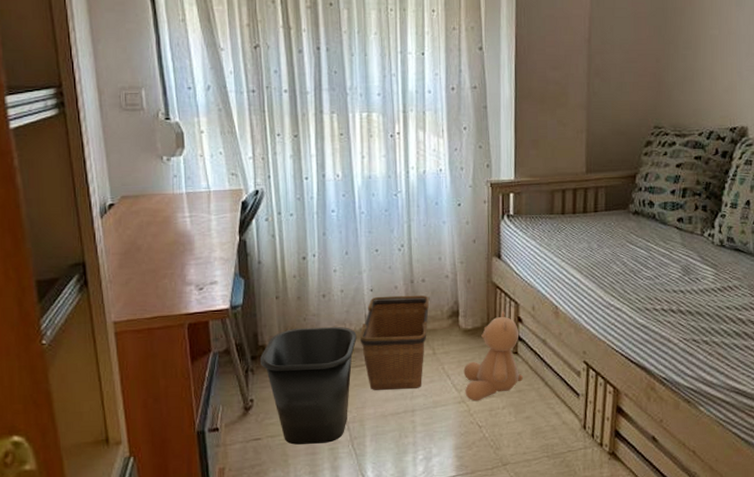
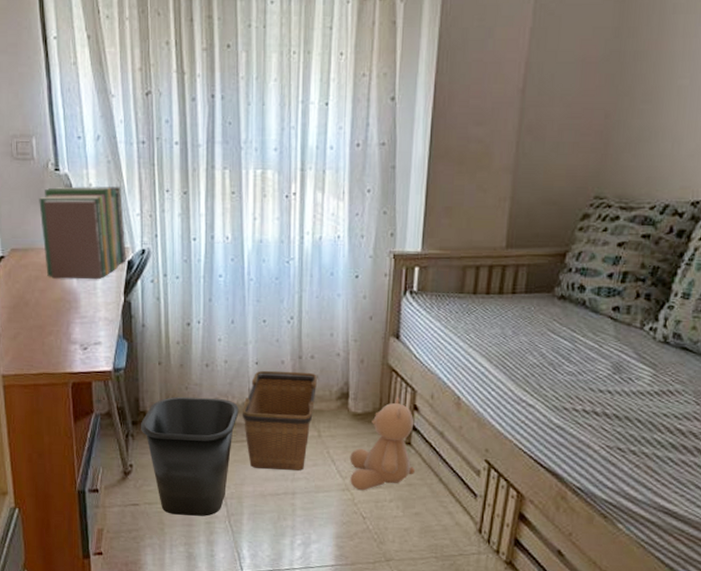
books: none [149,133,240,223] -> present [39,186,126,279]

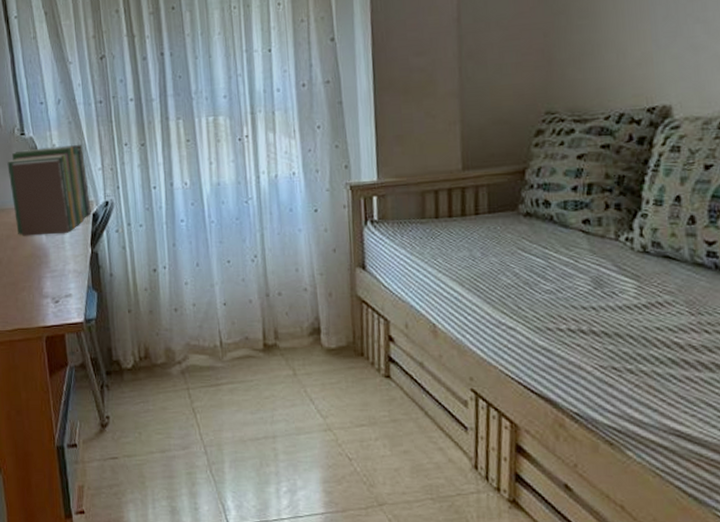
waste bin: present [141,396,239,516] -> none [115,342,211,467]
bicycle basket: present [243,370,317,471] -> none [214,309,287,414]
teddy bear: present [350,396,416,491] -> none [328,328,399,430]

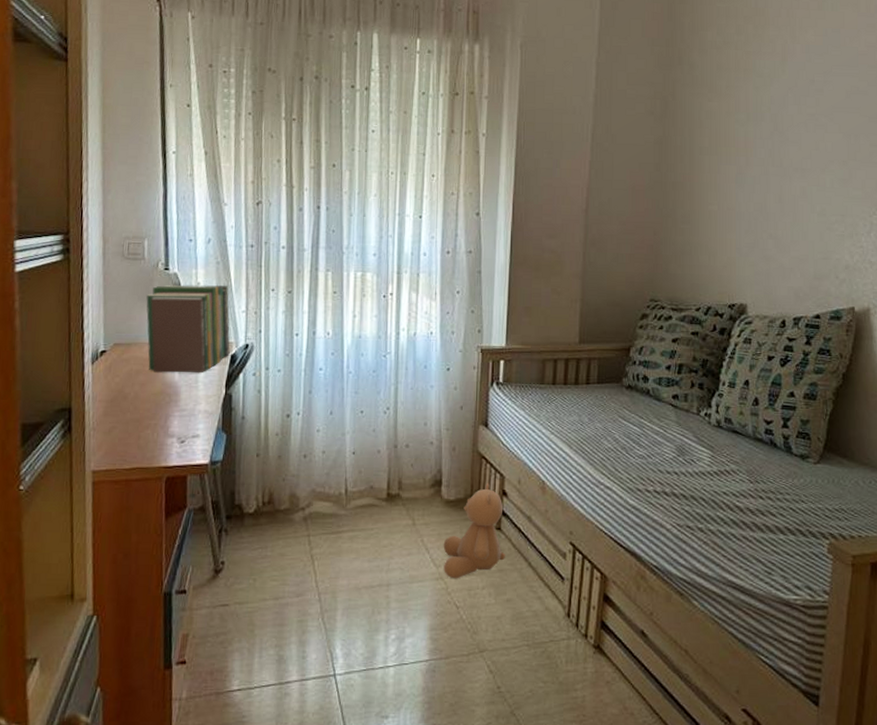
teddy bear: none [328,328,399,430] -> present [443,482,506,579]

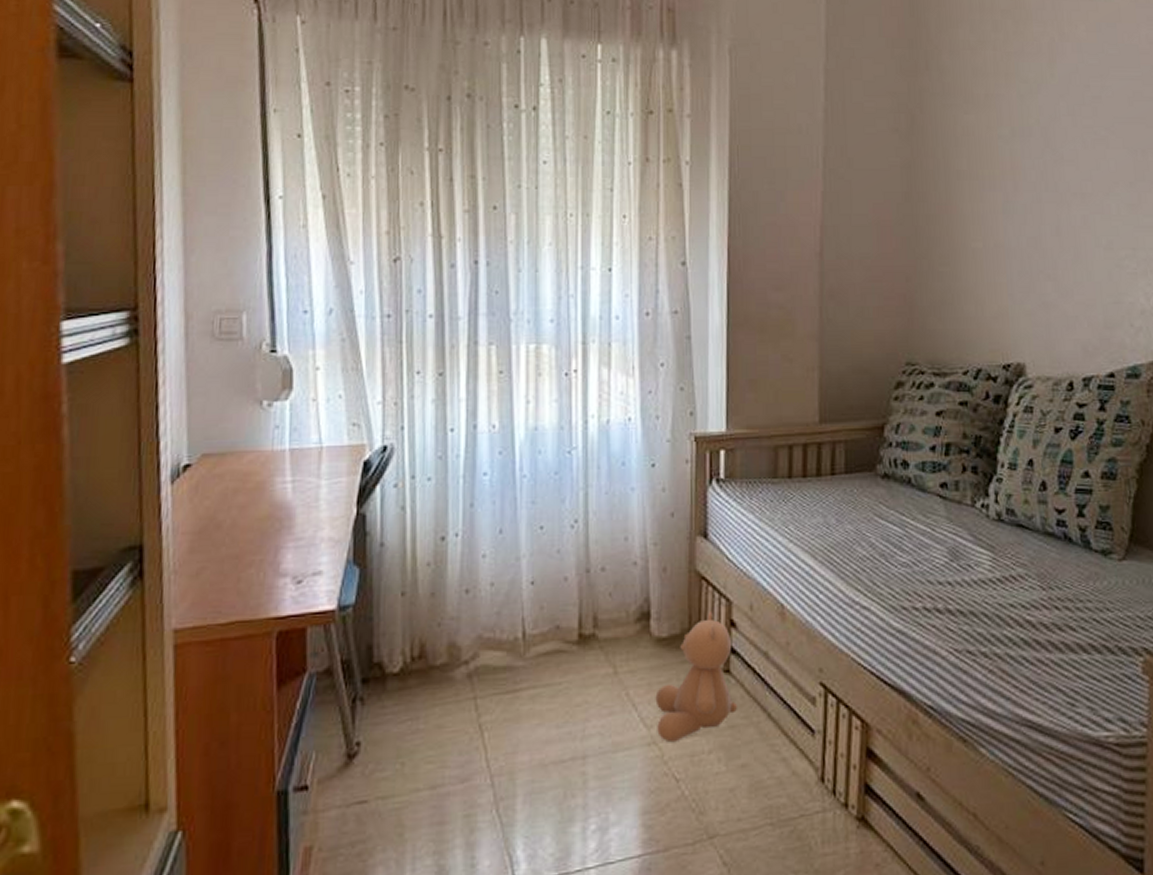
books: present [146,284,230,373] -> none [245,370,362,490]

